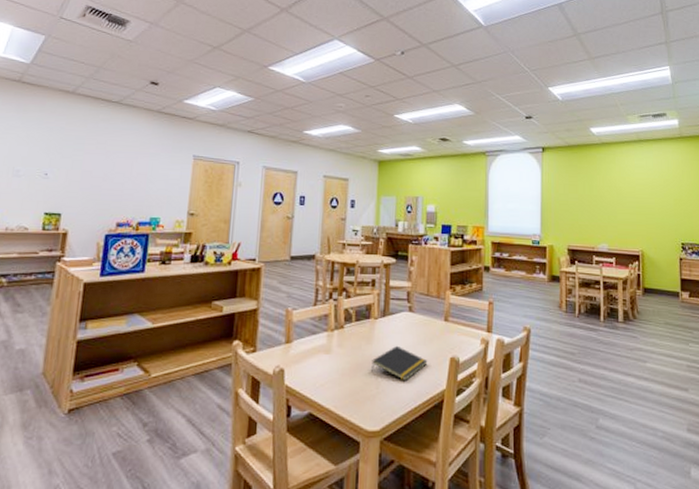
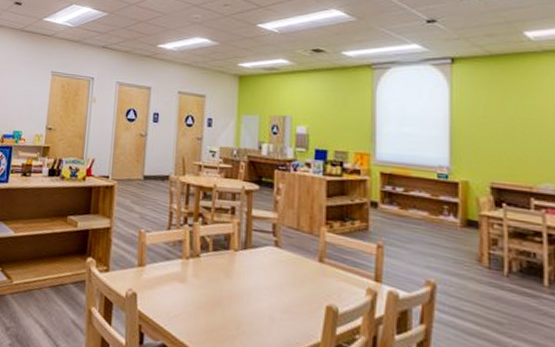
notepad: present [371,345,428,382] -> none [231,283,298,326]

